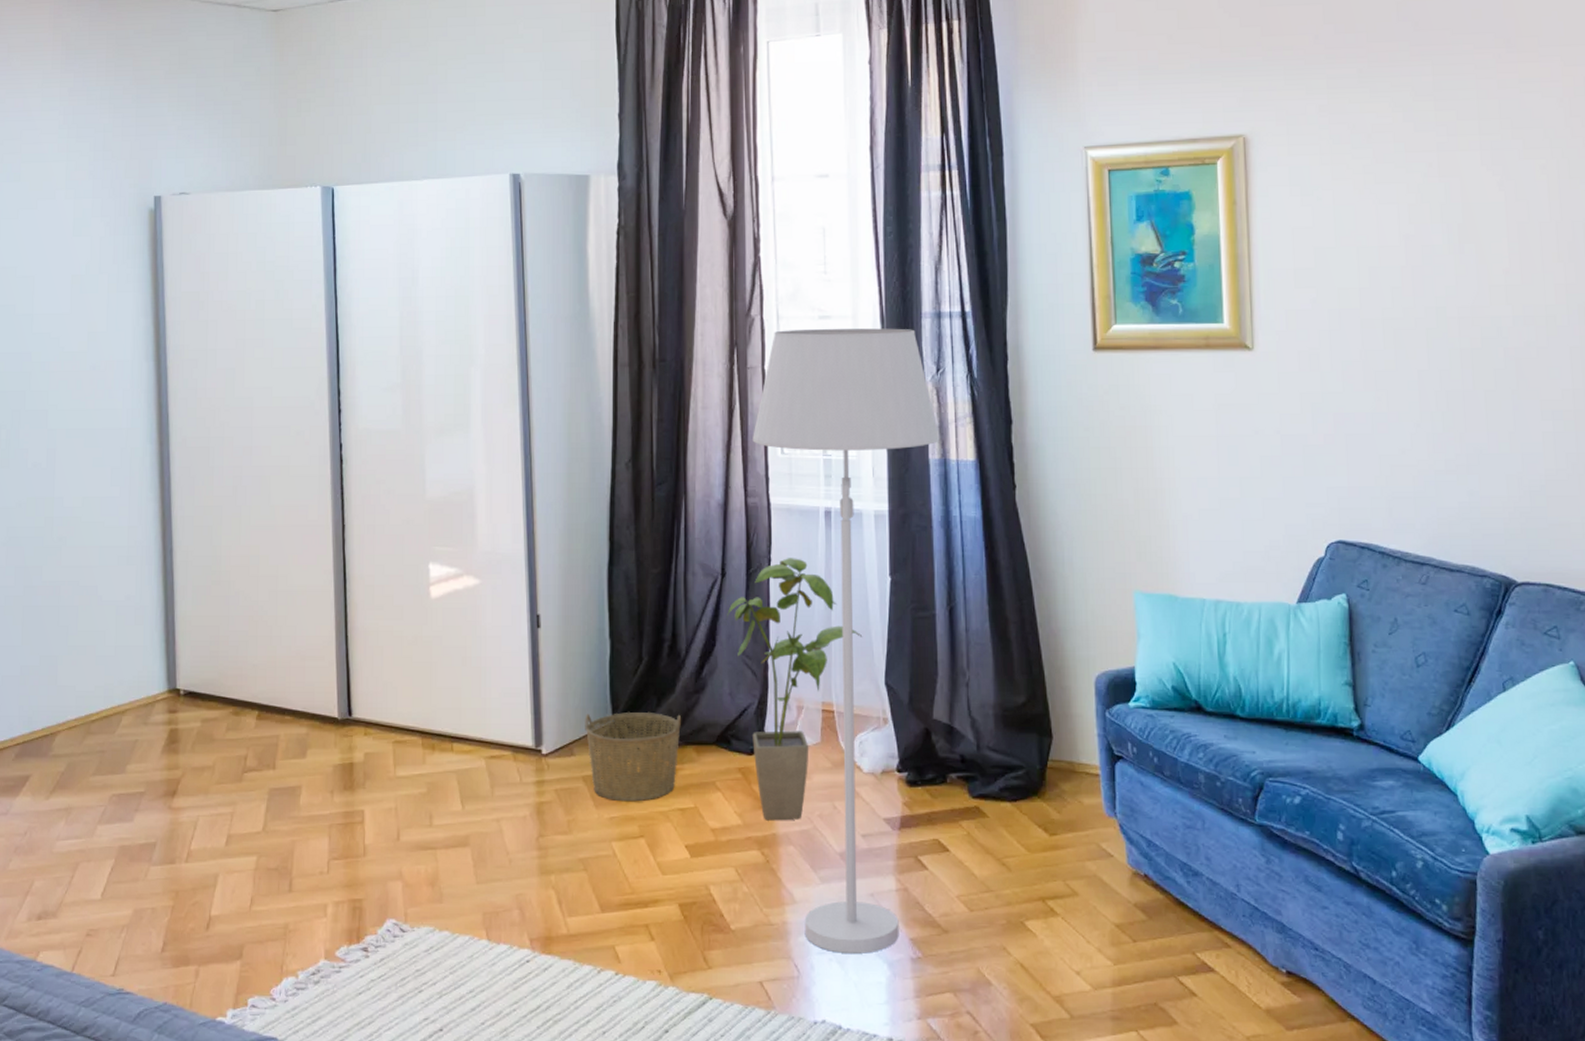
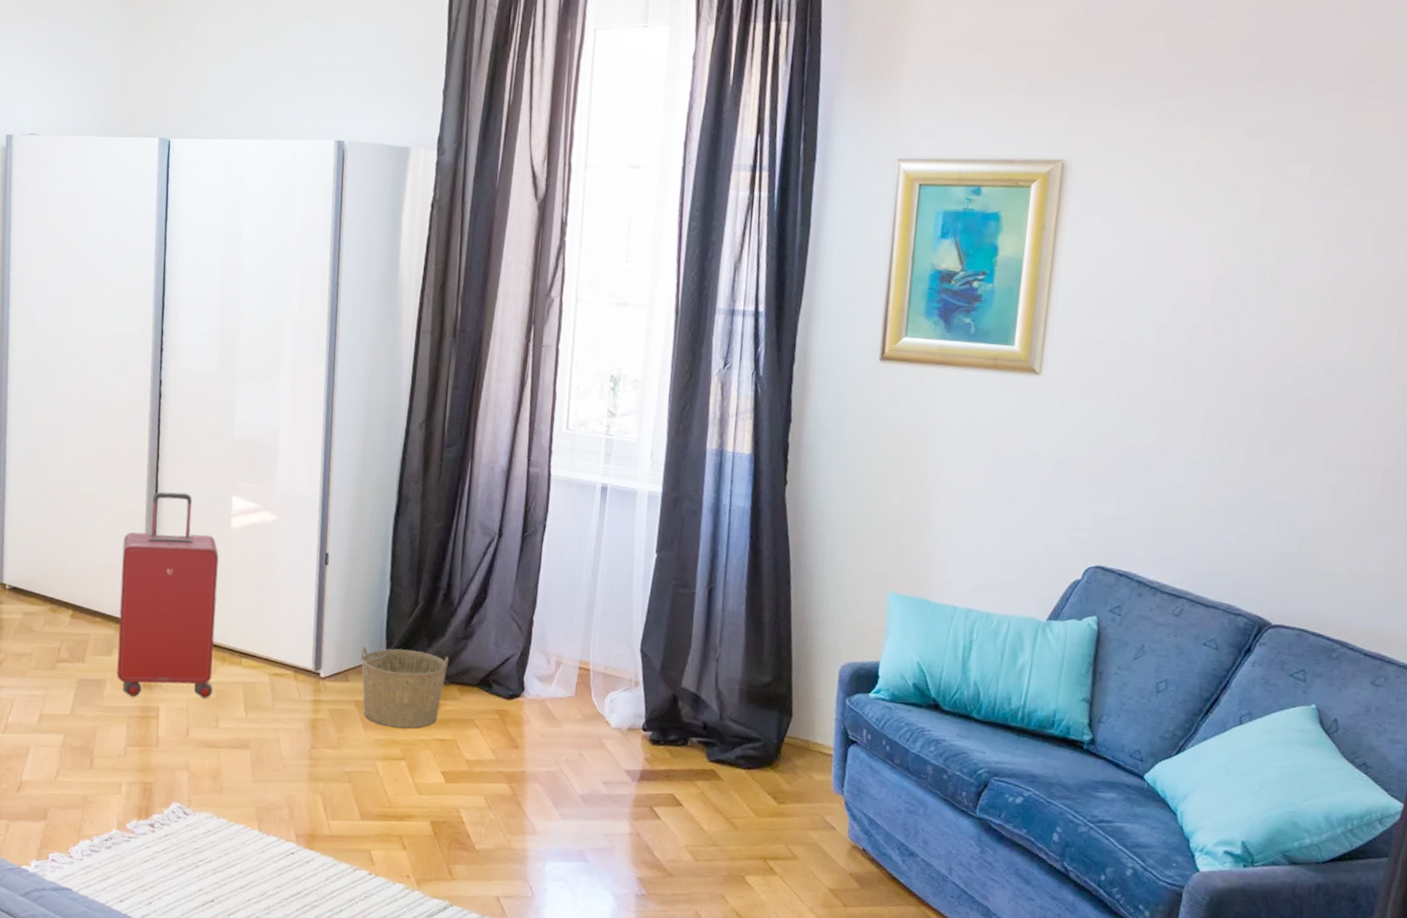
suitcase: none [310,565,424,801] -> present [116,491,219,699]
house plant: present [726,558,863,821] -> none [498,526,625,762]
floor lamp: present [753,328,940,954] -> none [540,313,720,885]

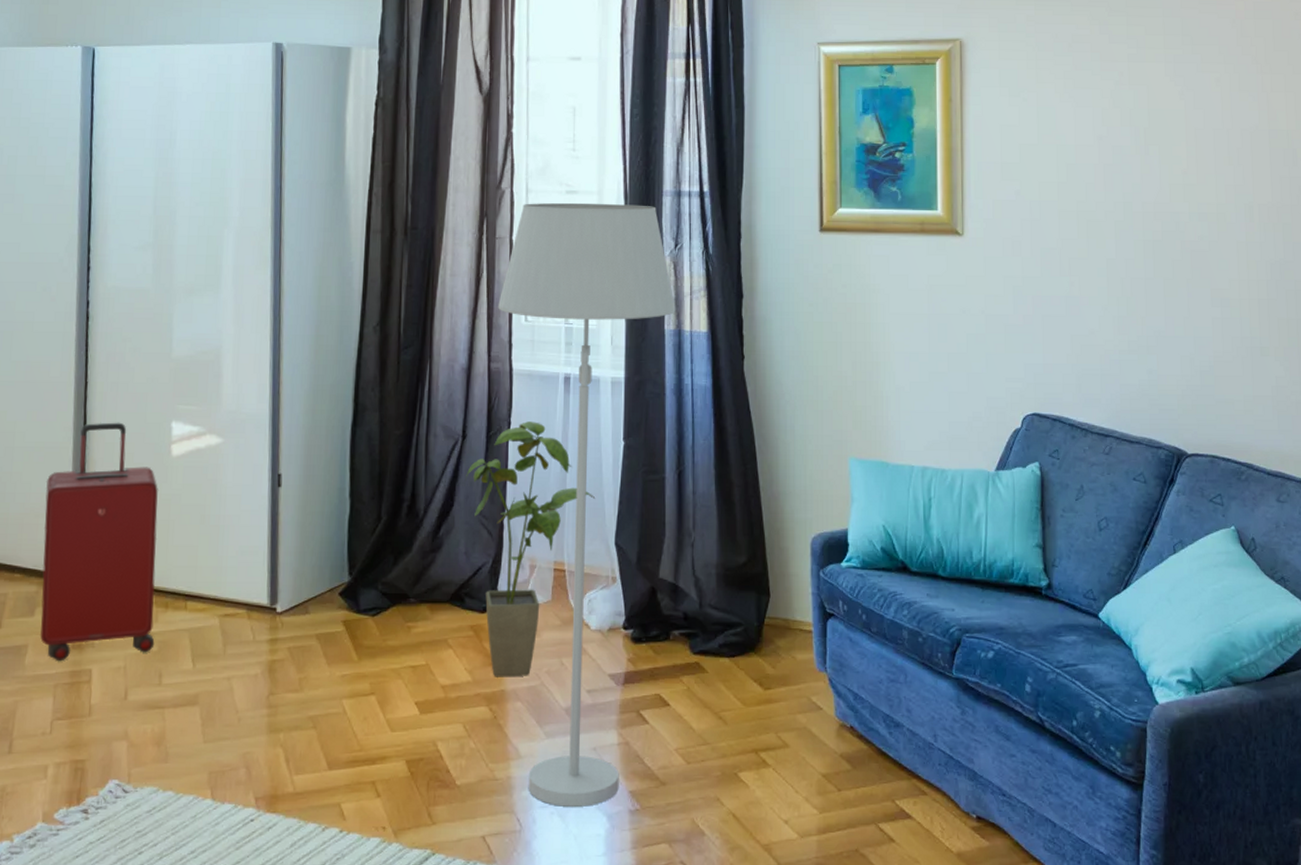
basket: present [360,646,449,729] -> none [321,570,418,660]
house plant: none [498,526,625,762] -> present [464,421,596,677]
floor lamp: none [540,313,720,885] -> present [498,202,676,807]

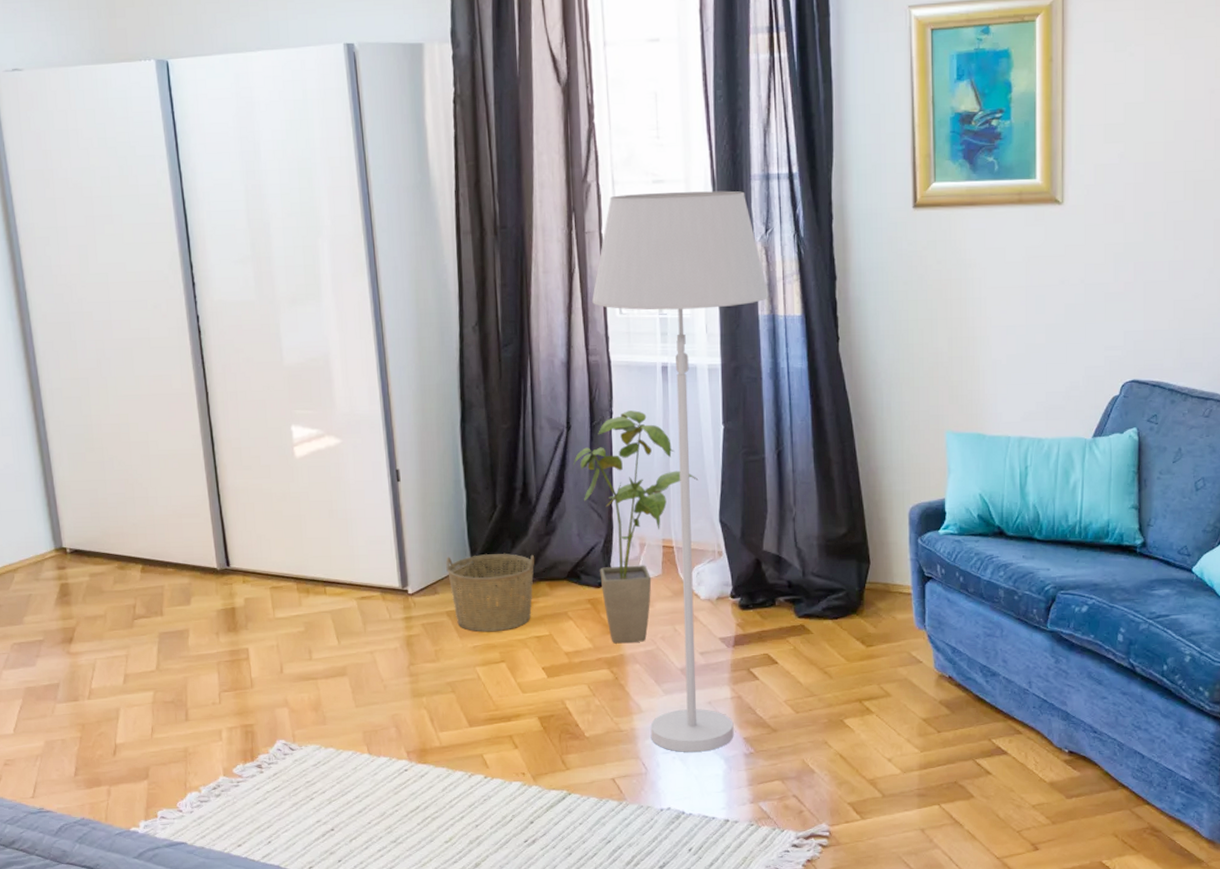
suitcase: present [39,422,158,660] -> none [183,428,301,642]
basket: none [321,570,418,660] -> present [446,553,535,632]

